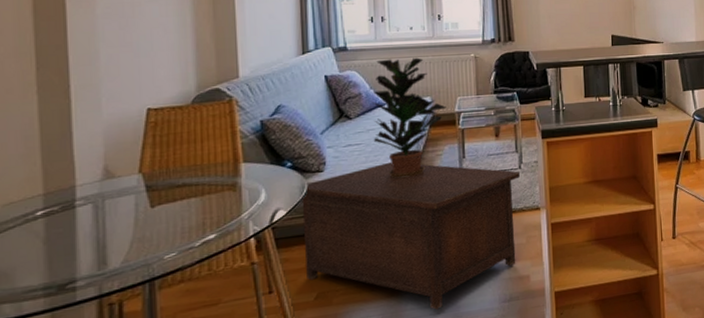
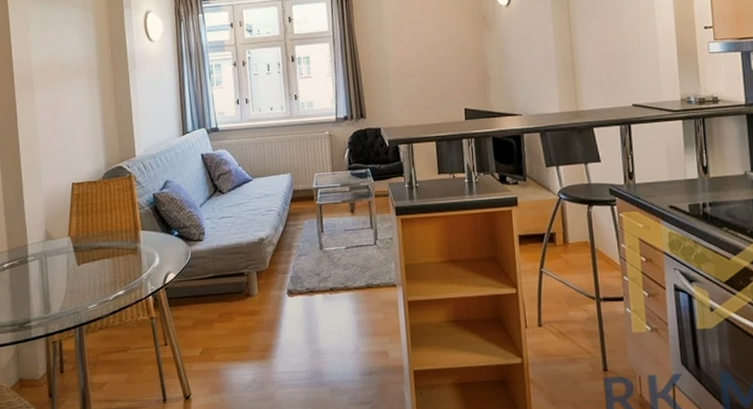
cabinet: present [301,162,521,310] -> none [186,234,376,375]
potted plant: present [371,57,447,178] -> none [240,136,305,250]

